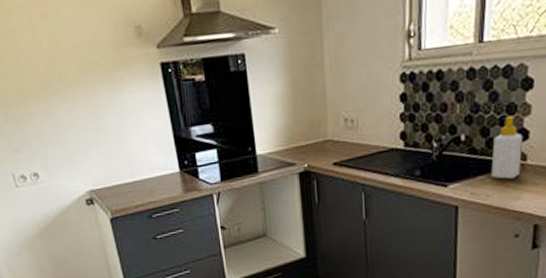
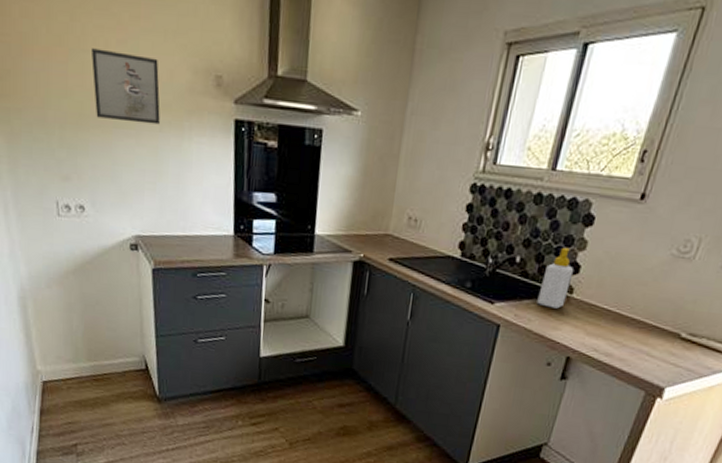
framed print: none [18,23,92,89] -> present [90,48,160,125]

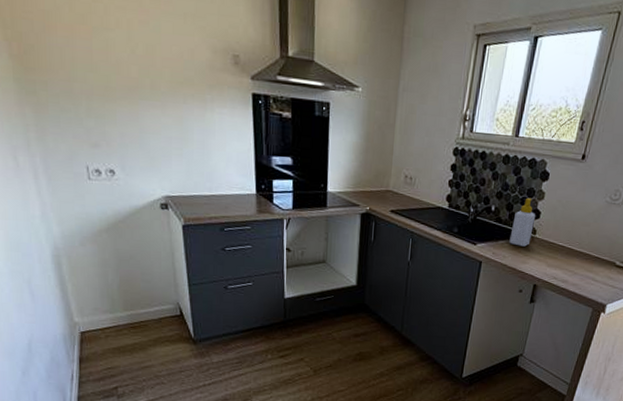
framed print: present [90,48,160,125] -> none [114,27,183,97]

